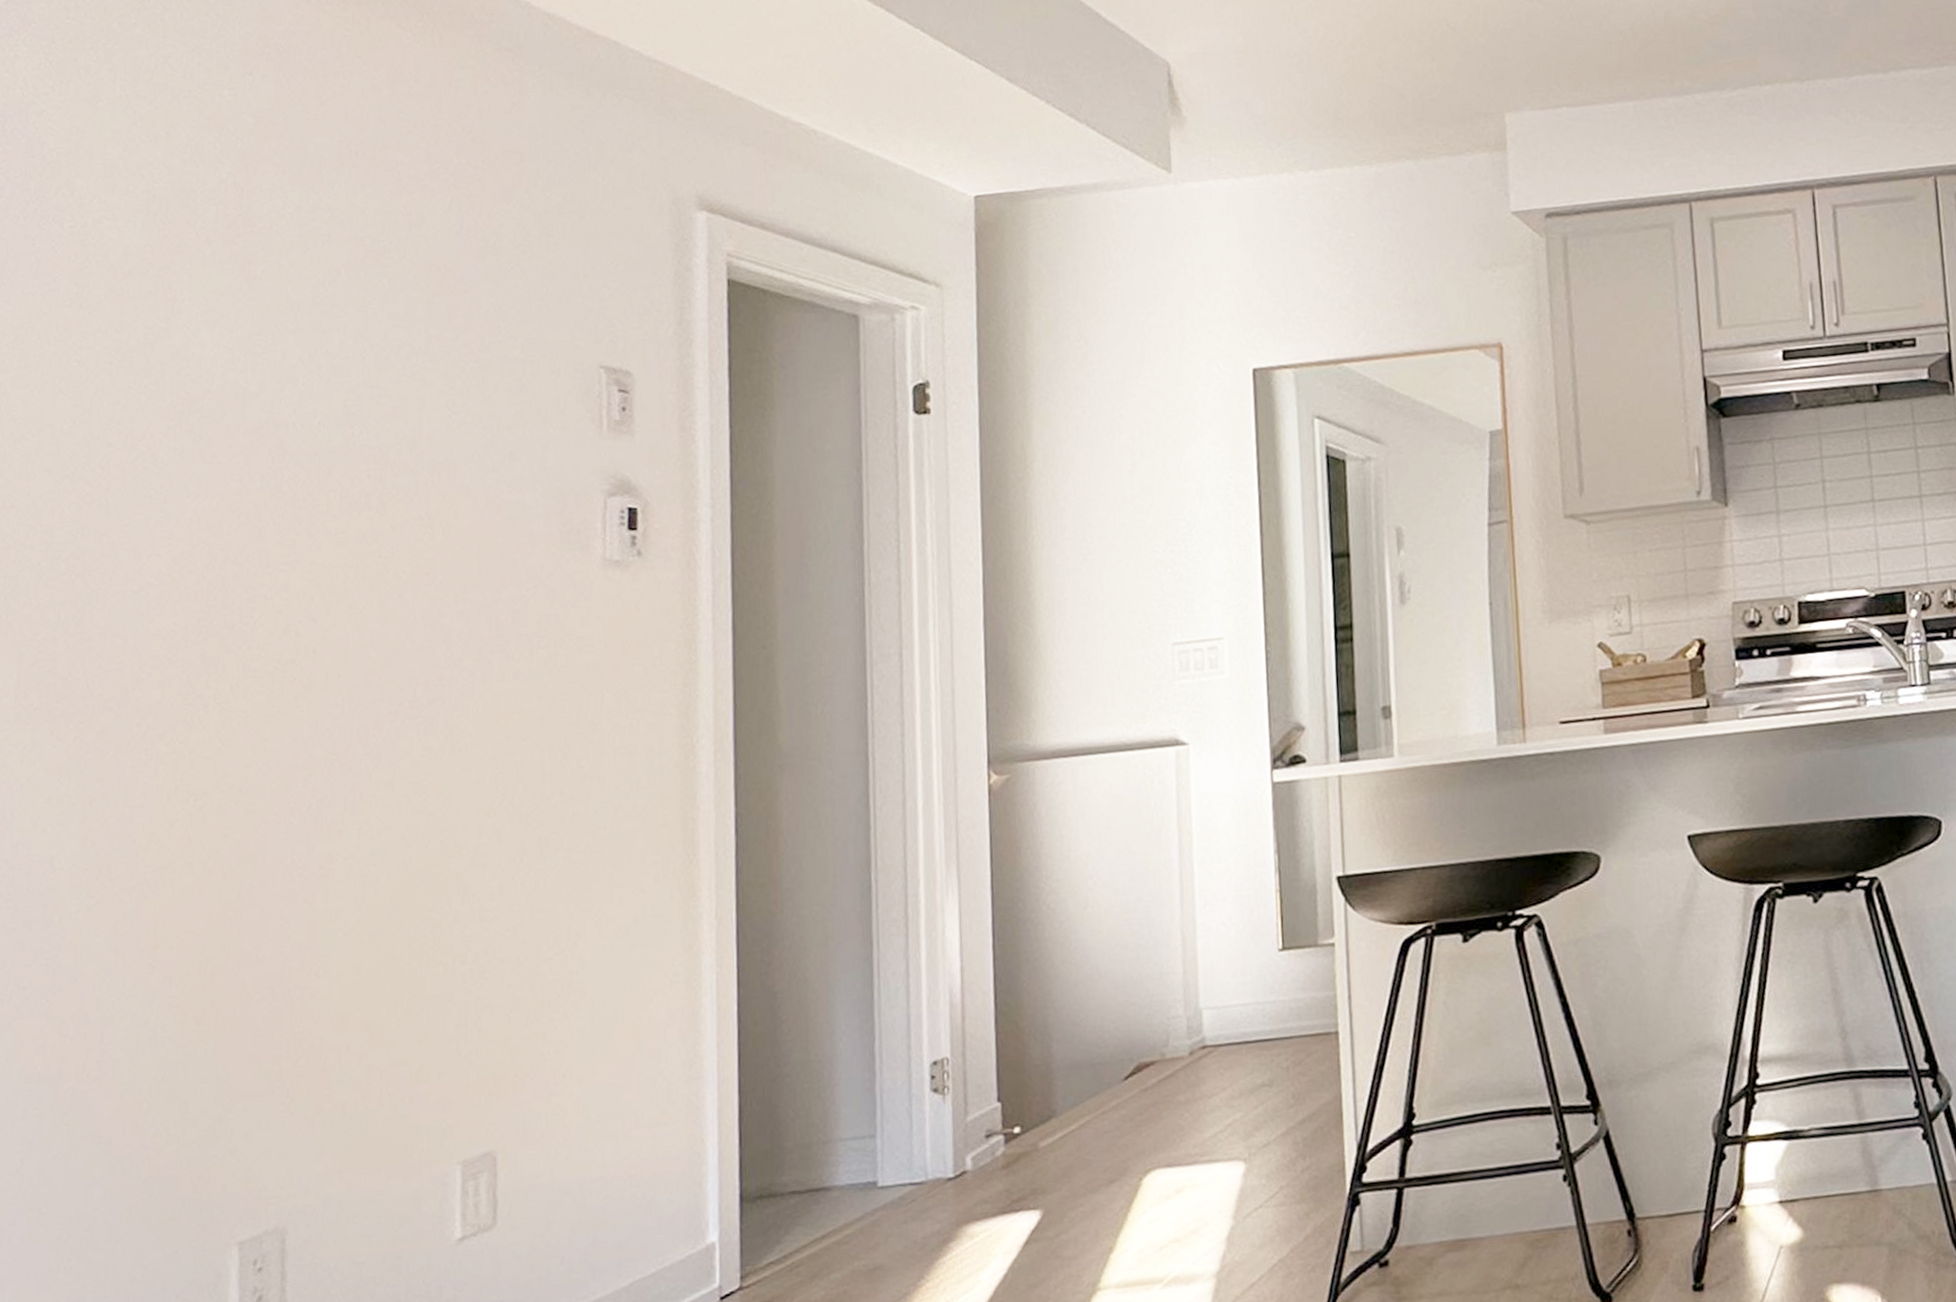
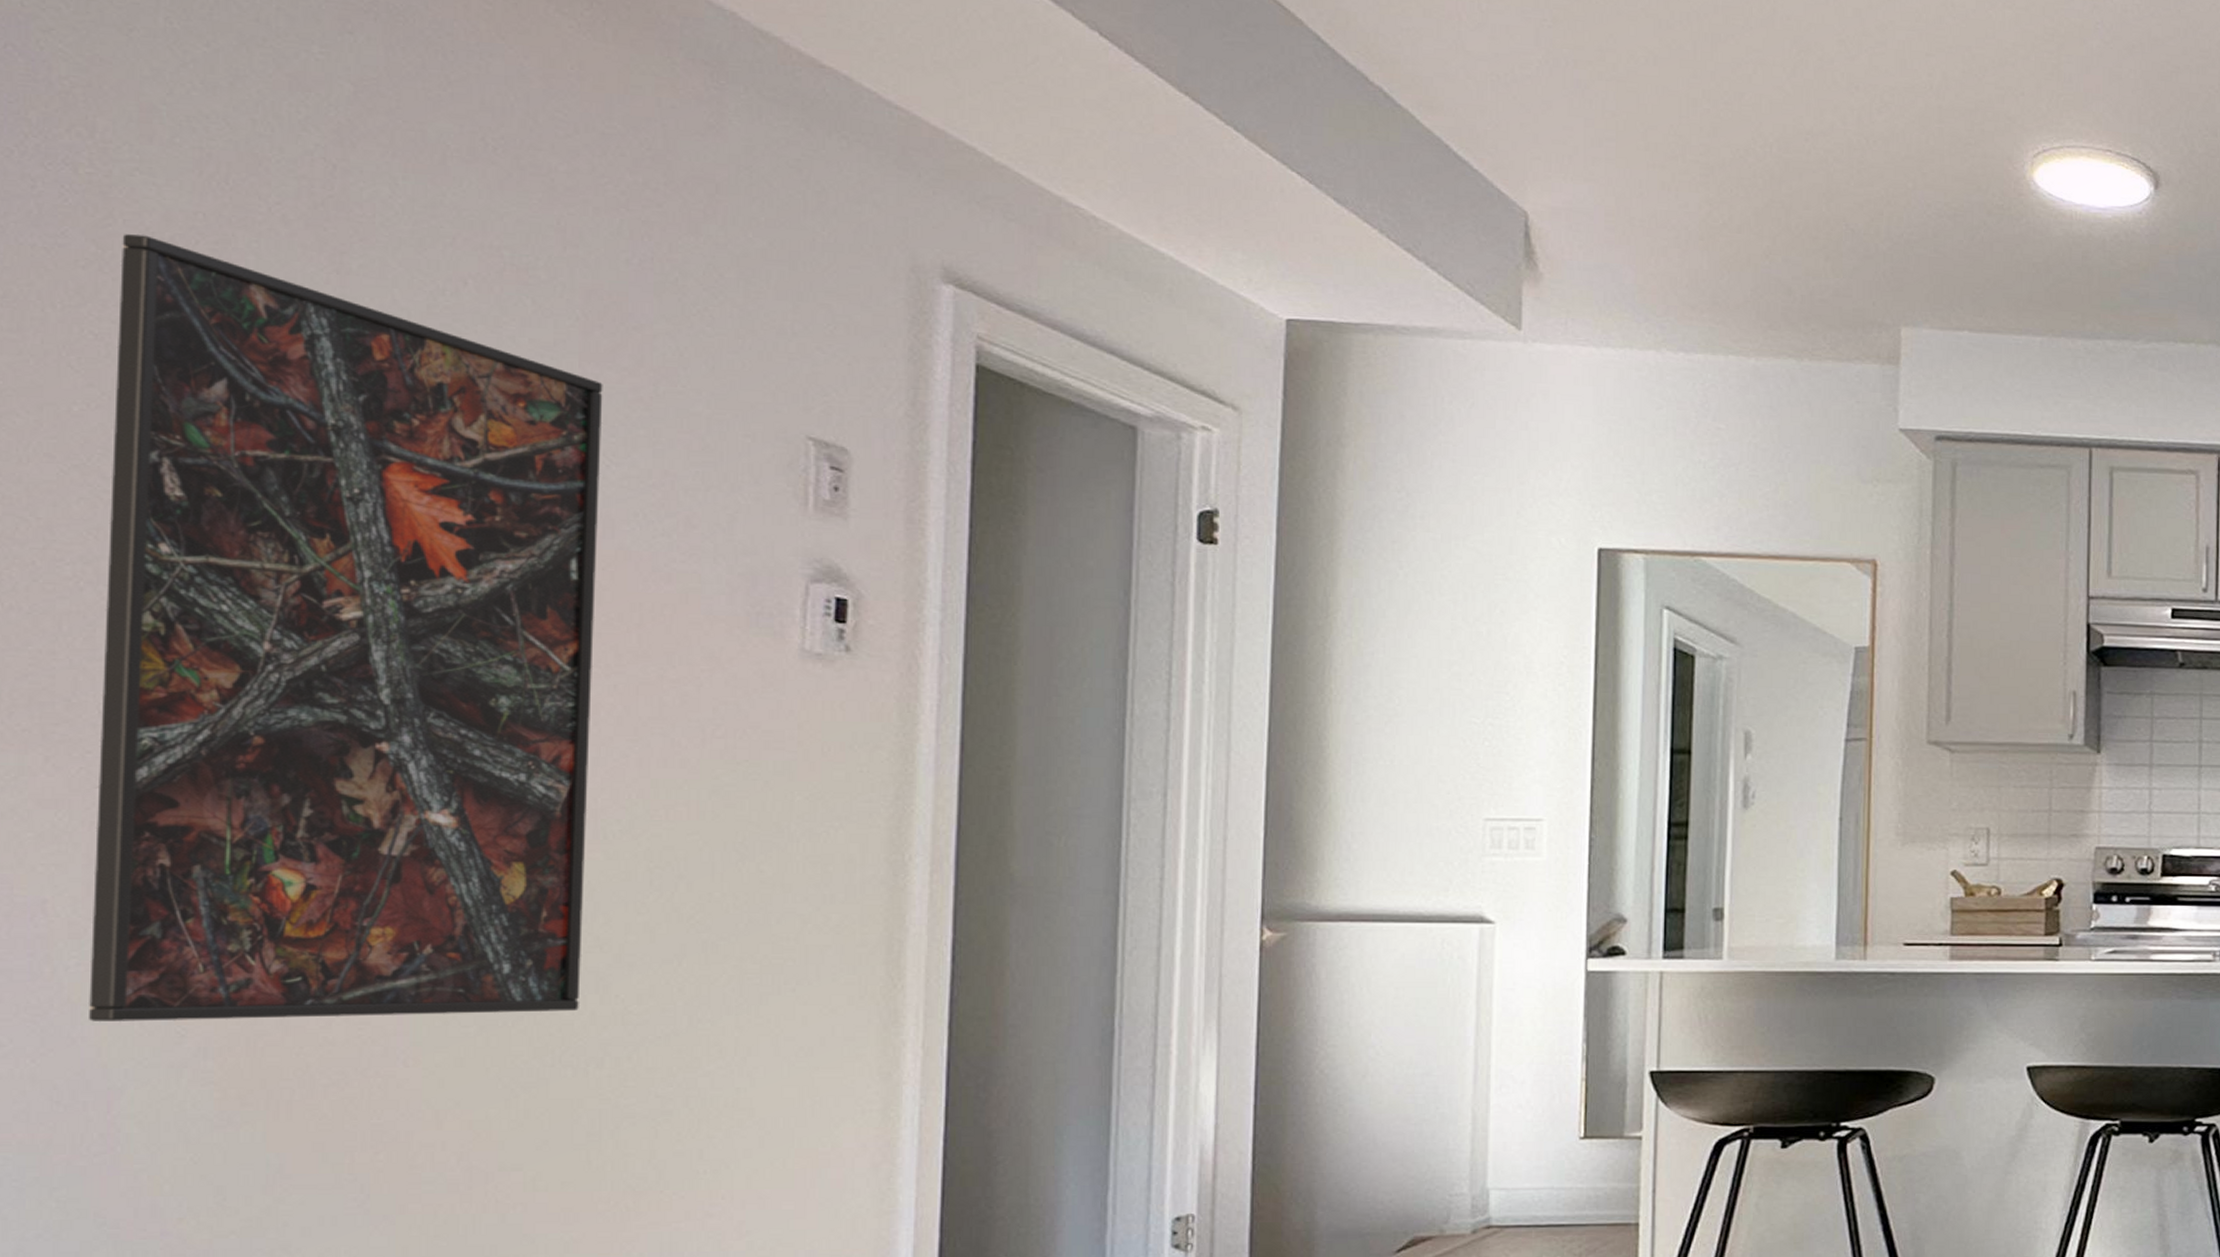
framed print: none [86,271,446,961] -> present [89,234,603,1021]

